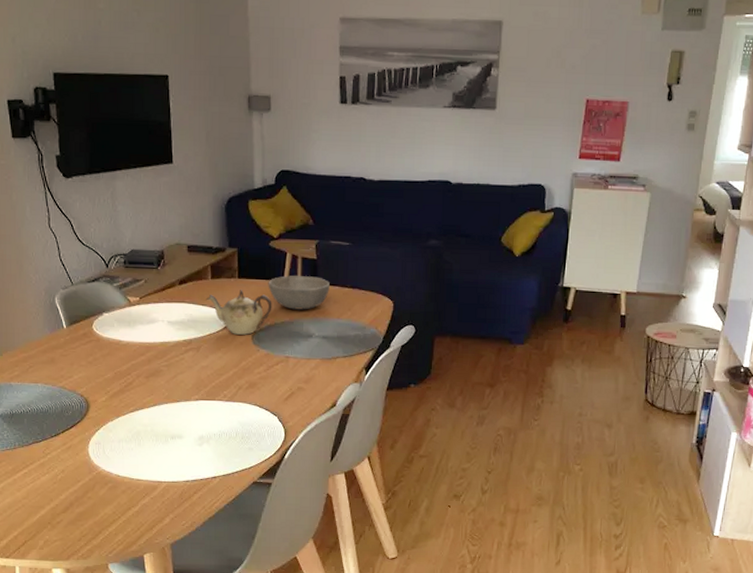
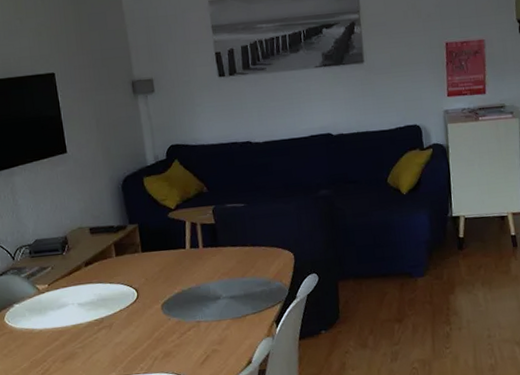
teapot: present [206,290,272,335] -> none [112,263,178,307]
bowl: present [268,275,330,310] -> none [171,240,231,275]

